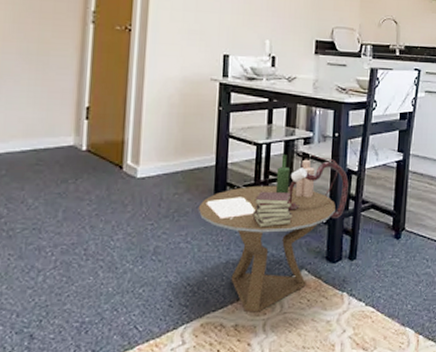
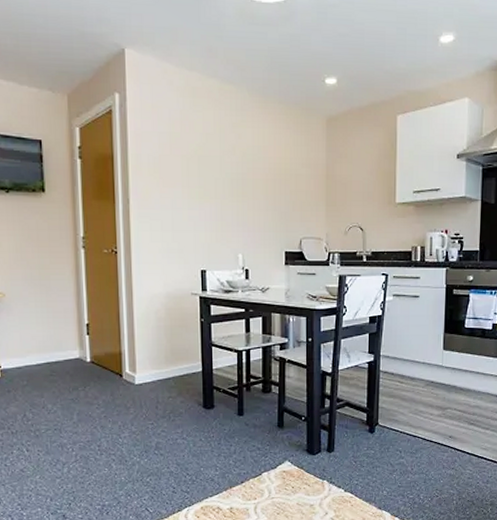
side table: present [198,155,349,313] -> none [190,359,324,498]

